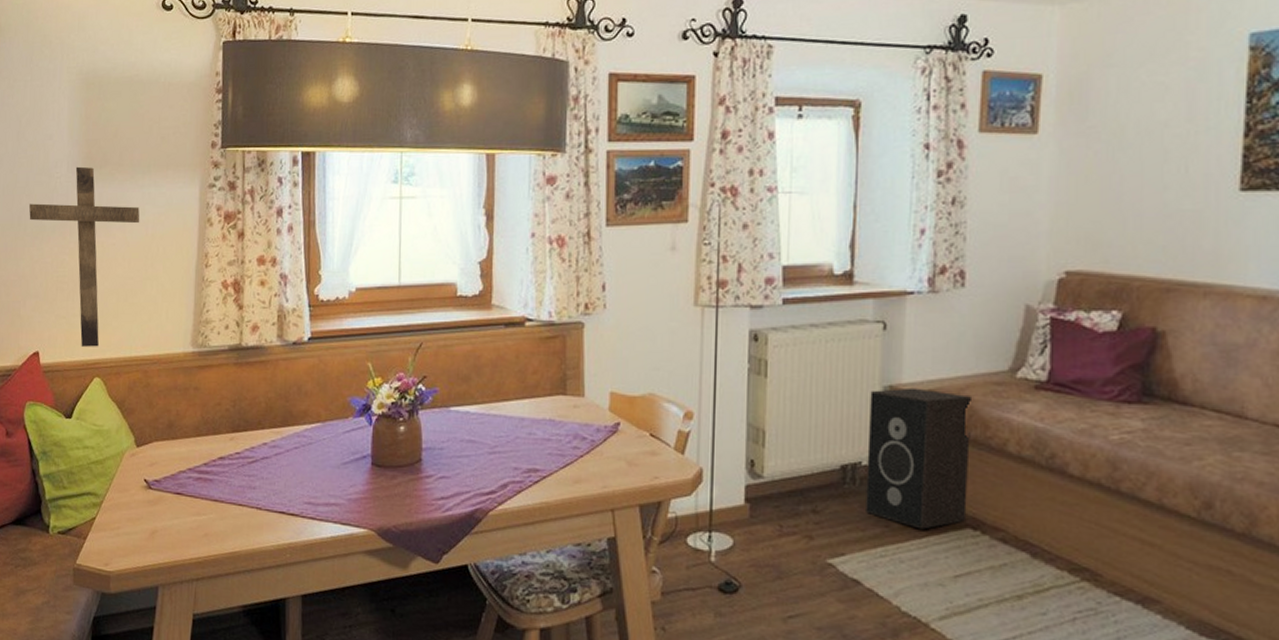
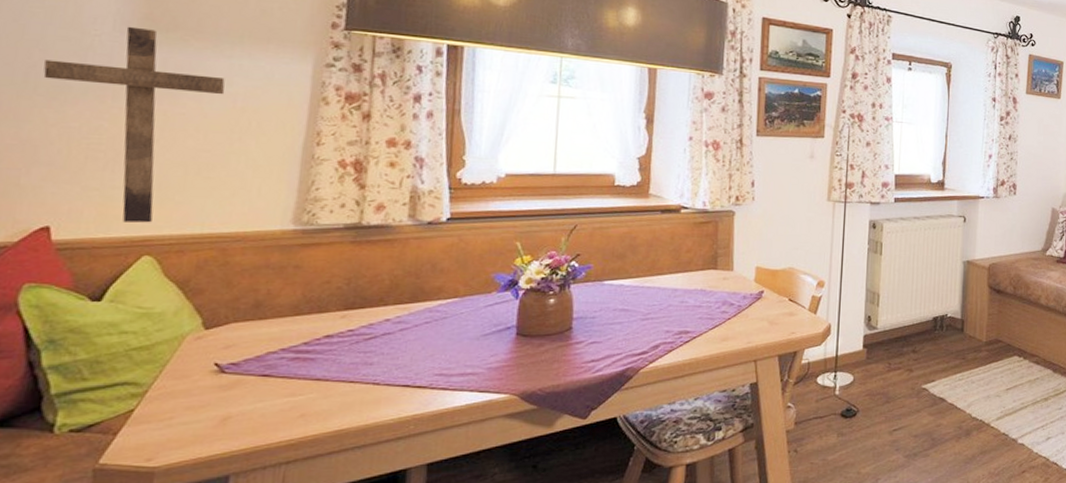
speaker: present [866,387,971,530] -> none [950,262,1019,359]

